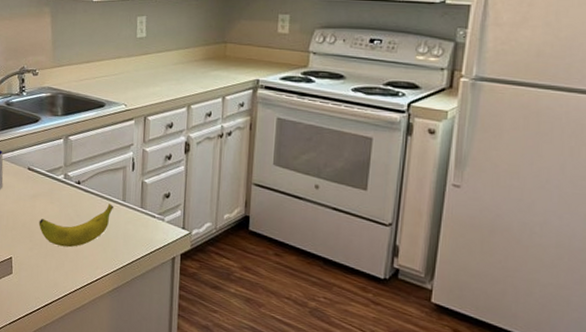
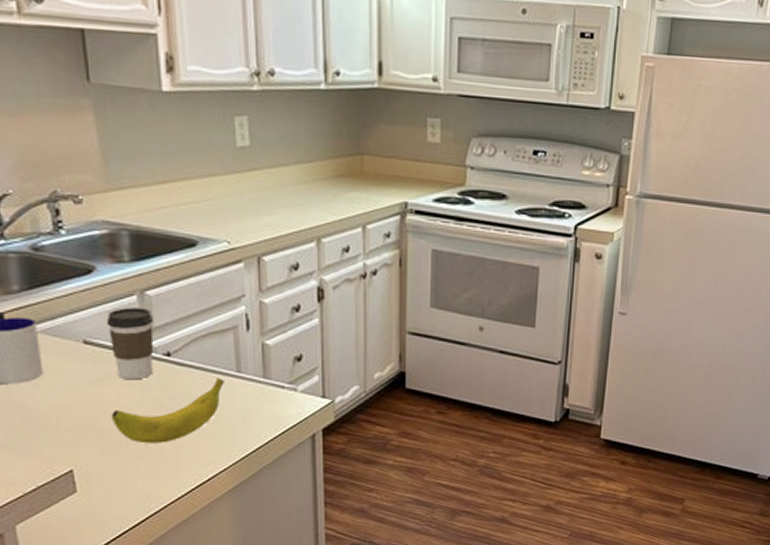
coffee cup: none [43,147,72,199] -> present [106,308,154,380]

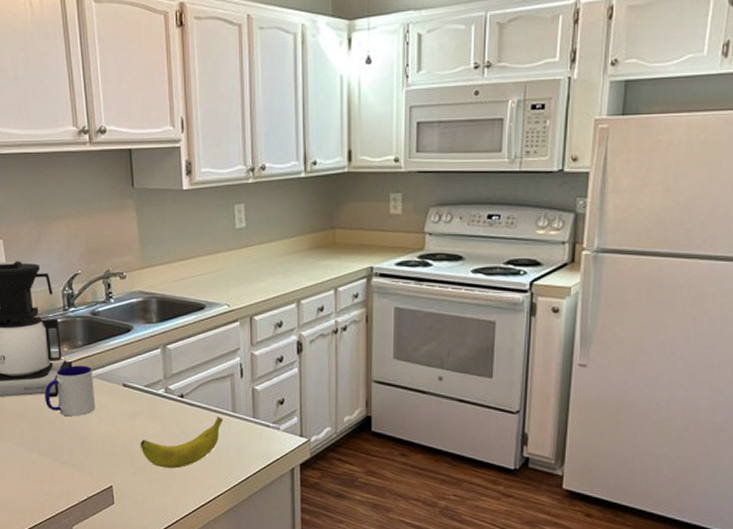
coffee cup: present [106,308,154,380] -> none [139,358,172,416]

